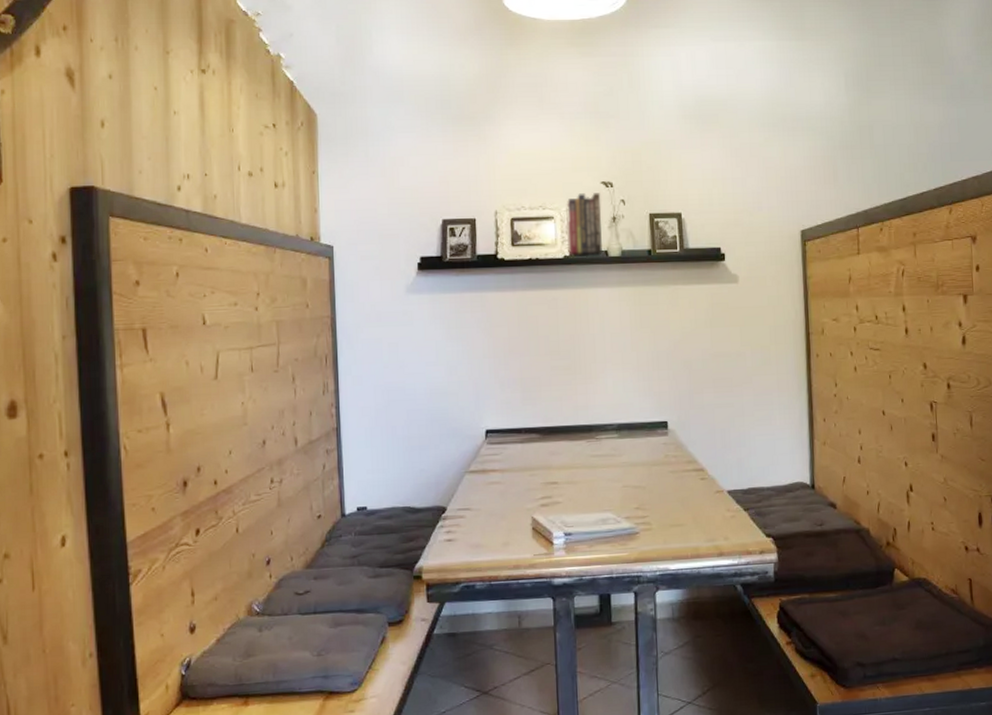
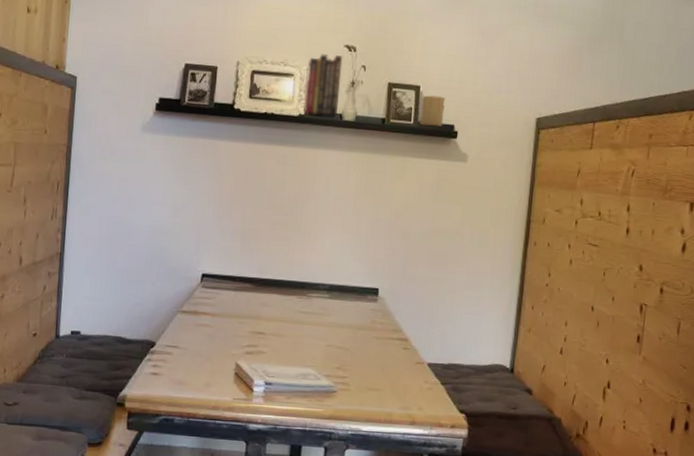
candle: none [685,221,710,253] -> present [420,95,445,128]

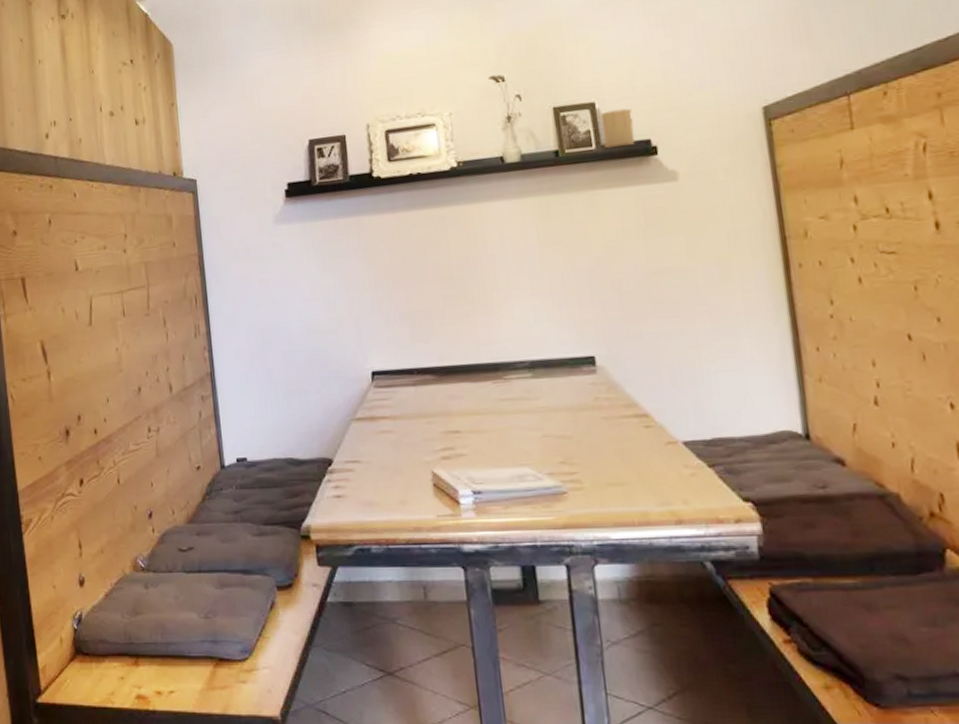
books: present [303,54,343,118] -> none [449,90,497,168]

